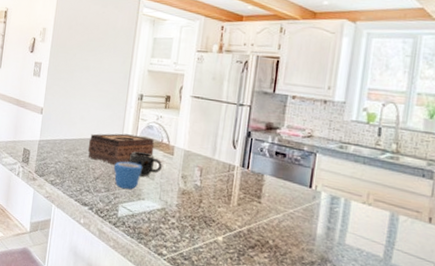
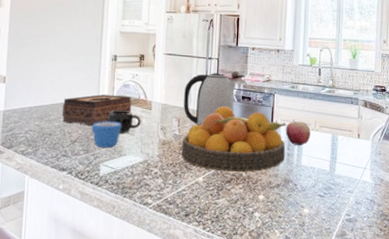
fruit bowl: none [201,160,330,242] -> present [181,107,287,173]
kettle: none [207,121,270,180] -> present [184,73,236,126]
apple: none [327,186,361,220] -> present [285,119,311,146]

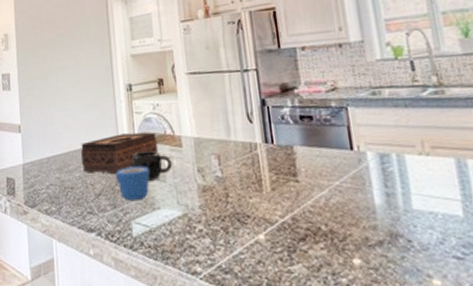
fruit bowl: present [181,107,287,173] -> none [227,132,384,225]
kettle: present [184,73,236,126] -> none [219,88,291,163]
apple: present [285,119,311,146] -> none [374,140,419,181]

